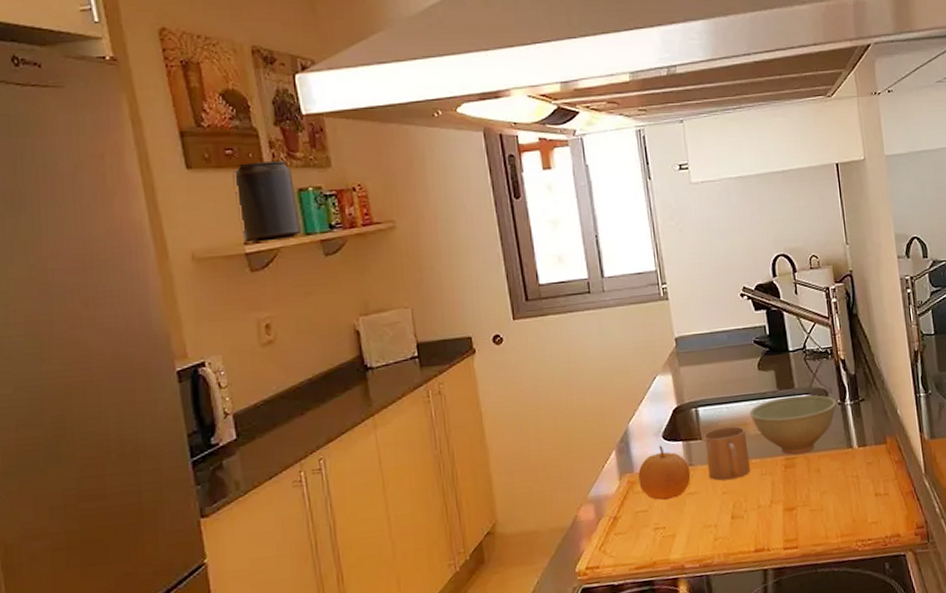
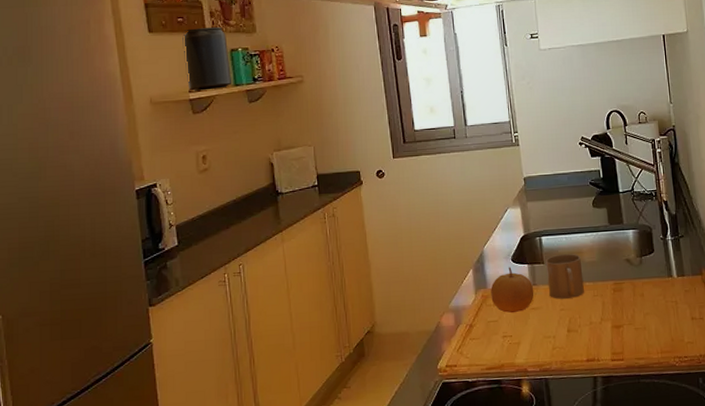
bowl: present [749,394,836,455] -> none [584,230,659,280]

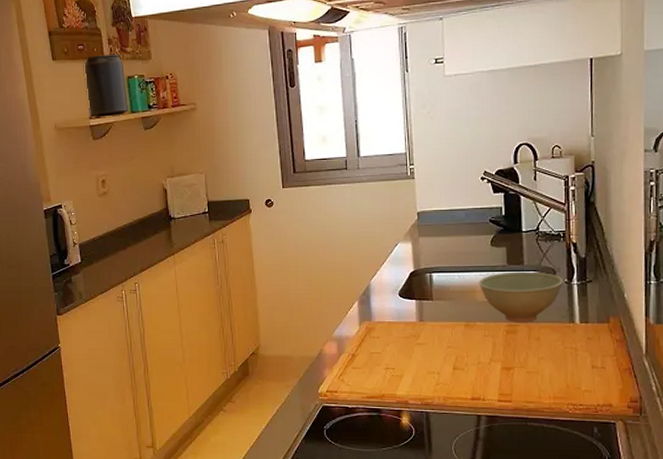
fruit: present [491,267,534,313] -> none [375,301,421,346]
mug: present [545,254,584,299] -> none [434,292,474,337]
bowl: none [584,230,659,280] -> present [478,271,563,322]

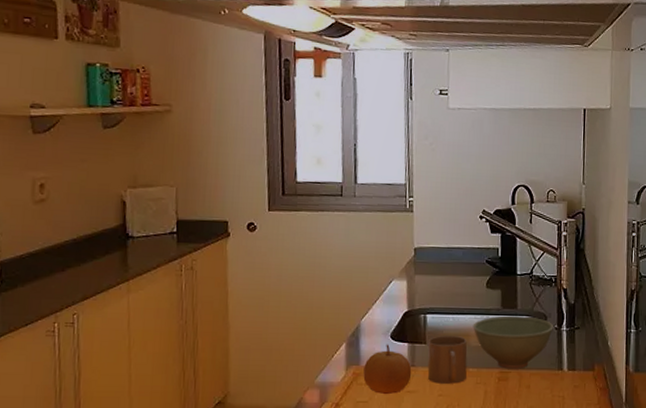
soda can: present [83,54,129,117] -> none [27,33,85,108]
fruit: none [375,301,421,346] -> present [363,344,412,394]
mug: none [434,292,474,337] -> present [427,336,468,384]

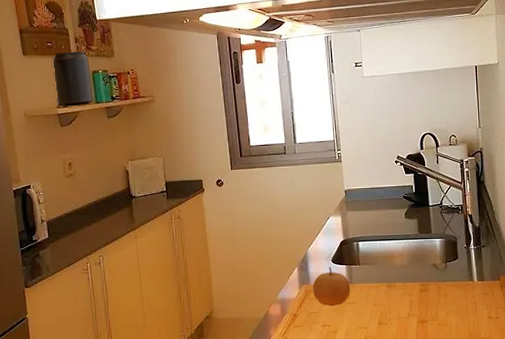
soda can: none [27,33,85,108] -> present [51,52,94,107]
mug: present [427,336,468,384] -> none [361,258,394,296]
bowl: present [473,316,554,369] -> none [396,239,463,282]

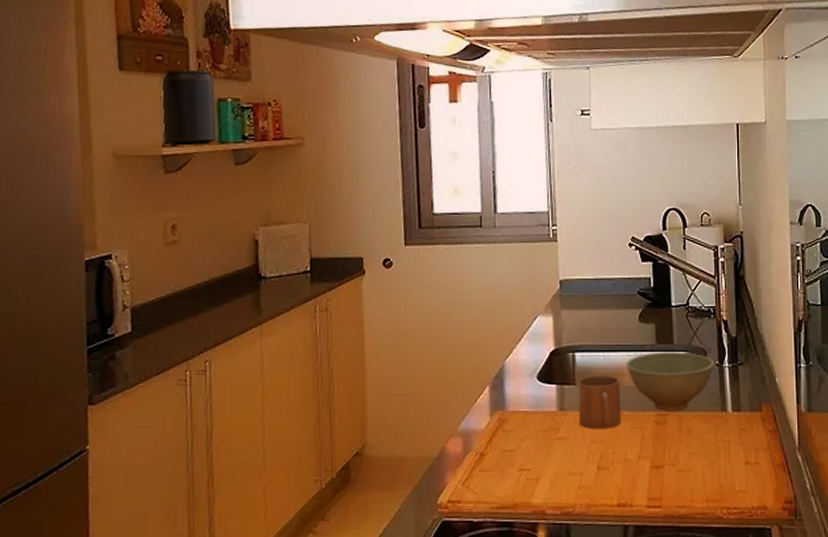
fruit: present [313,267,351,306] -> none [509,386,561,441]
mug: none [361,258,394,296] -> present [577,376,621,429]
bowl: none [396,239,463,282] -> present [625,352,714,411]

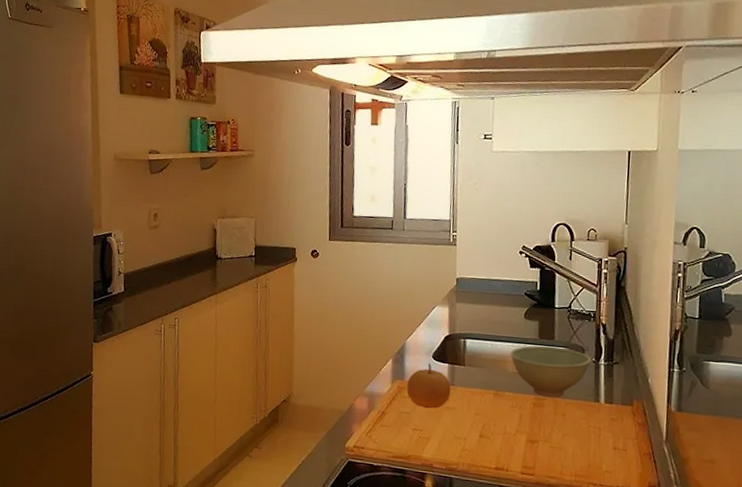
soda can: present [159,70,217,146] -> none [148,94,189,154]
fruit: none [509,386,561,441] -> present [407,363,451,408]
mug: present [577,376,621,429] -> none [465,359,504,405]

